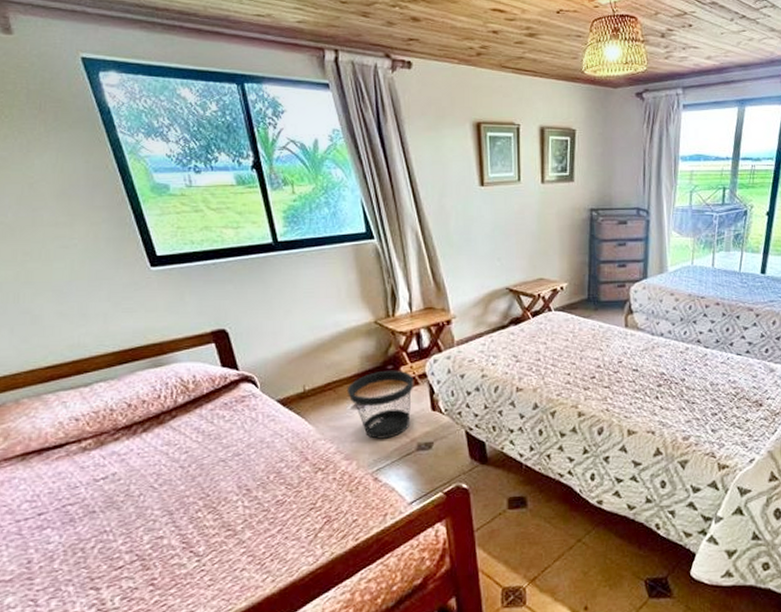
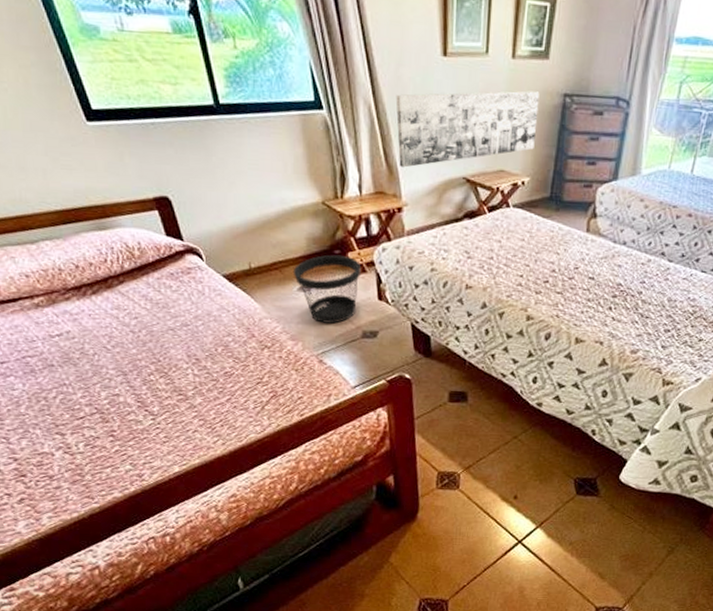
wall art: none [440,209,569,284] -> present [396,90,540,168]

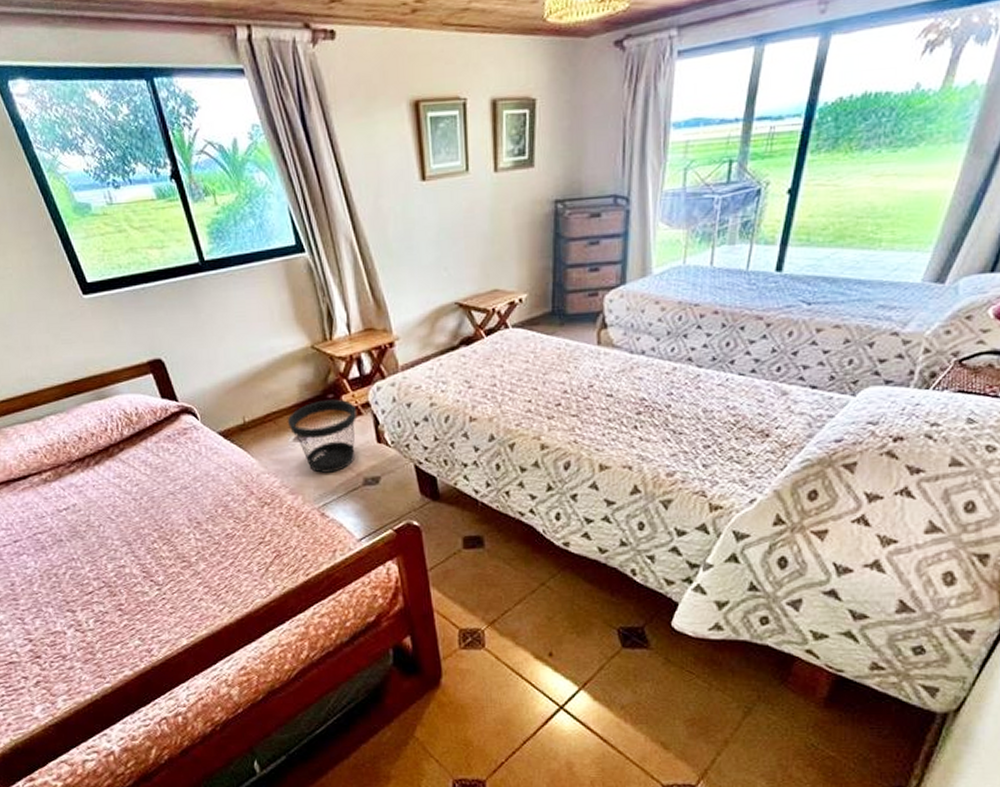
wall art: present [396,90,540,168] -> none [377,202,529,301]

